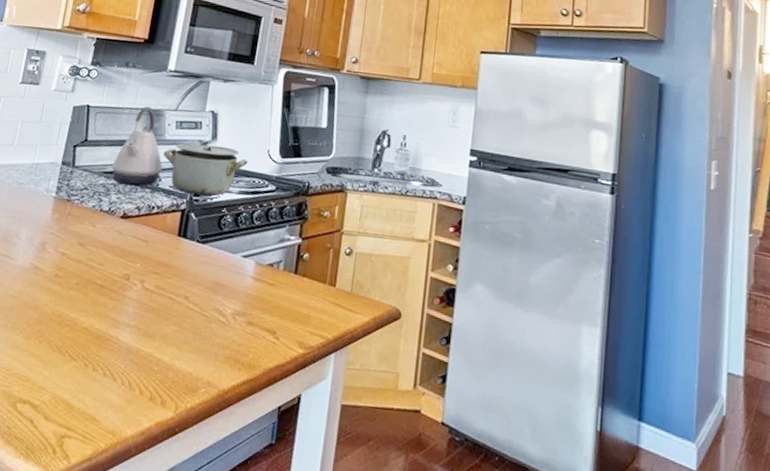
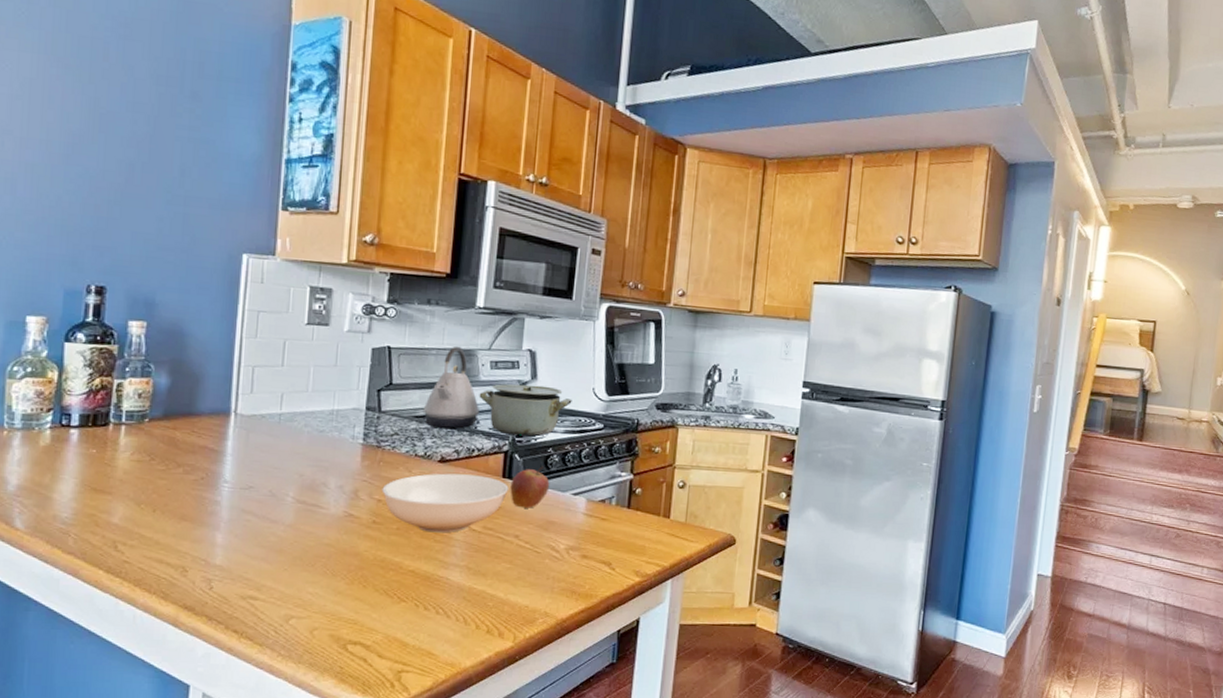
bowl: none [66,229,183,291] -> present [382,473,509,533]
fruit: none [183,226,222,269] -> present [510,466,550,508]

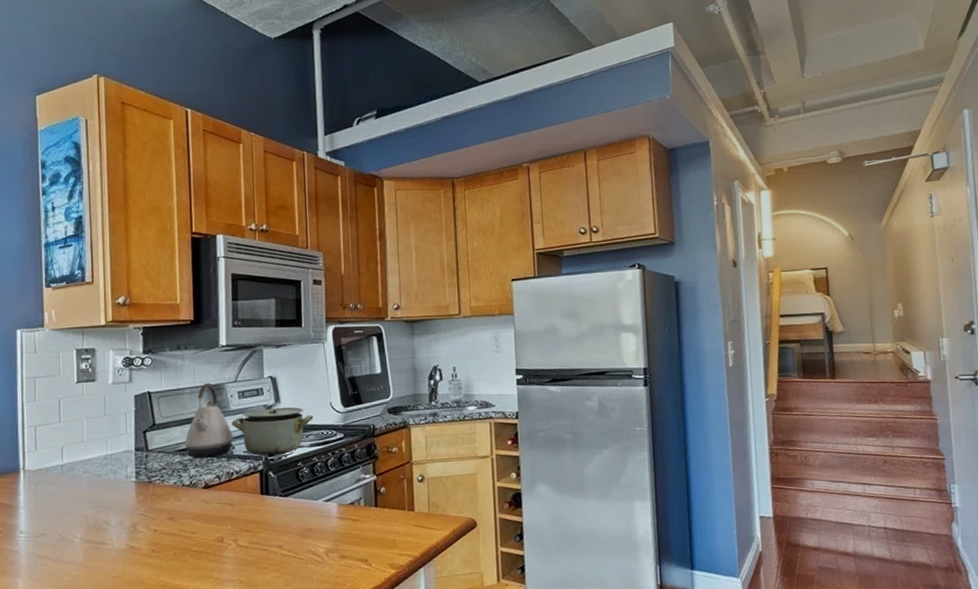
bowl: present [382,473,509,533] -> none [157,495,268,554]
fruit: present [510,466,550,508] -> none [268,479,304,520]

